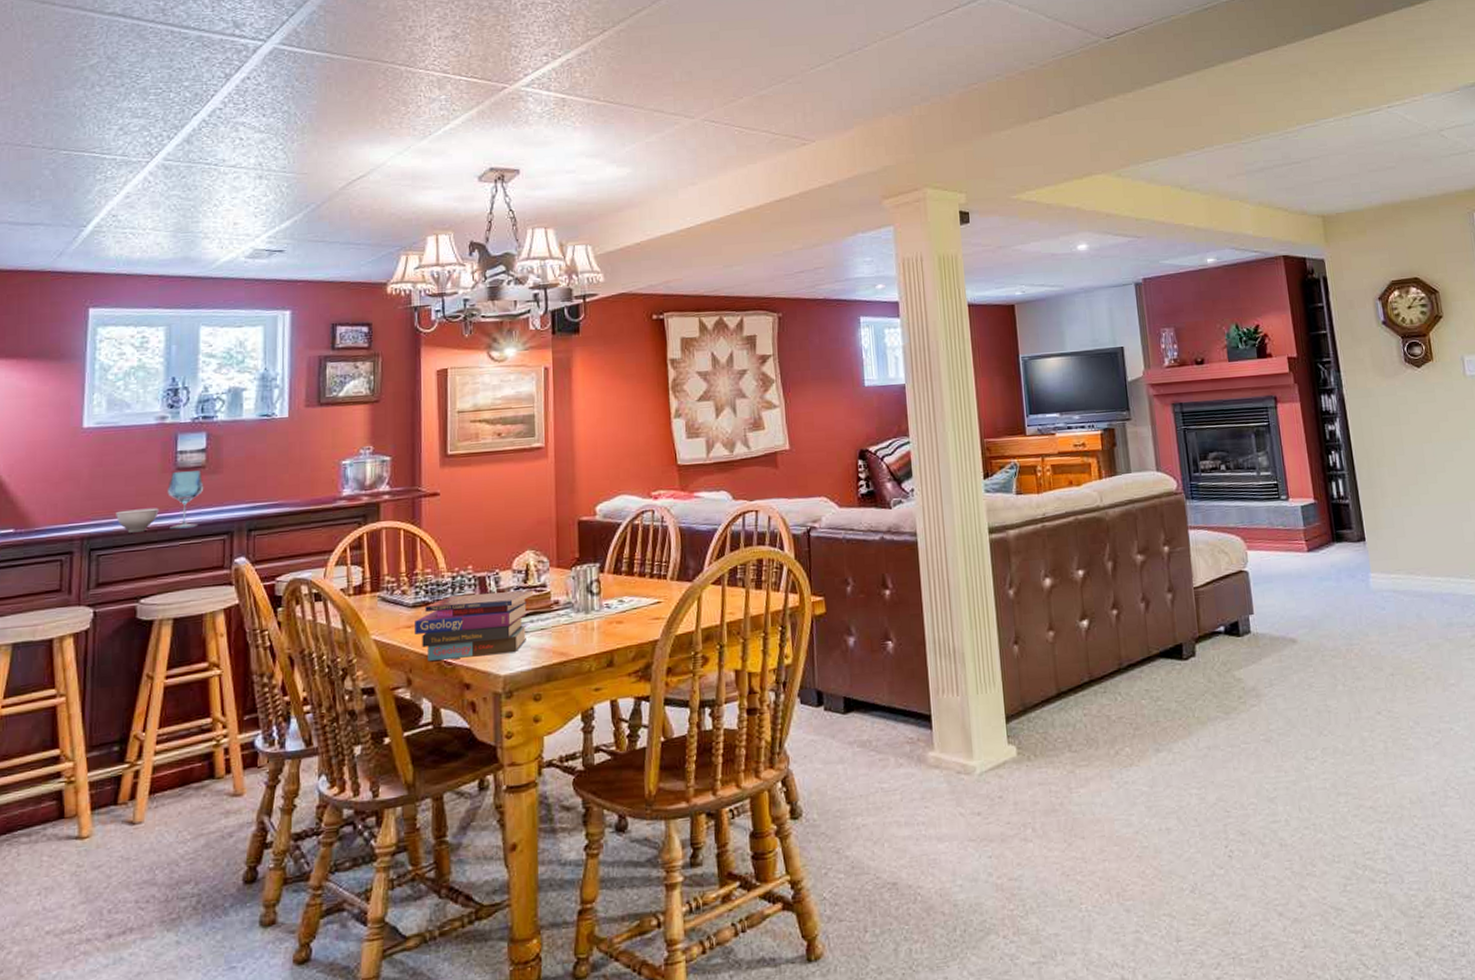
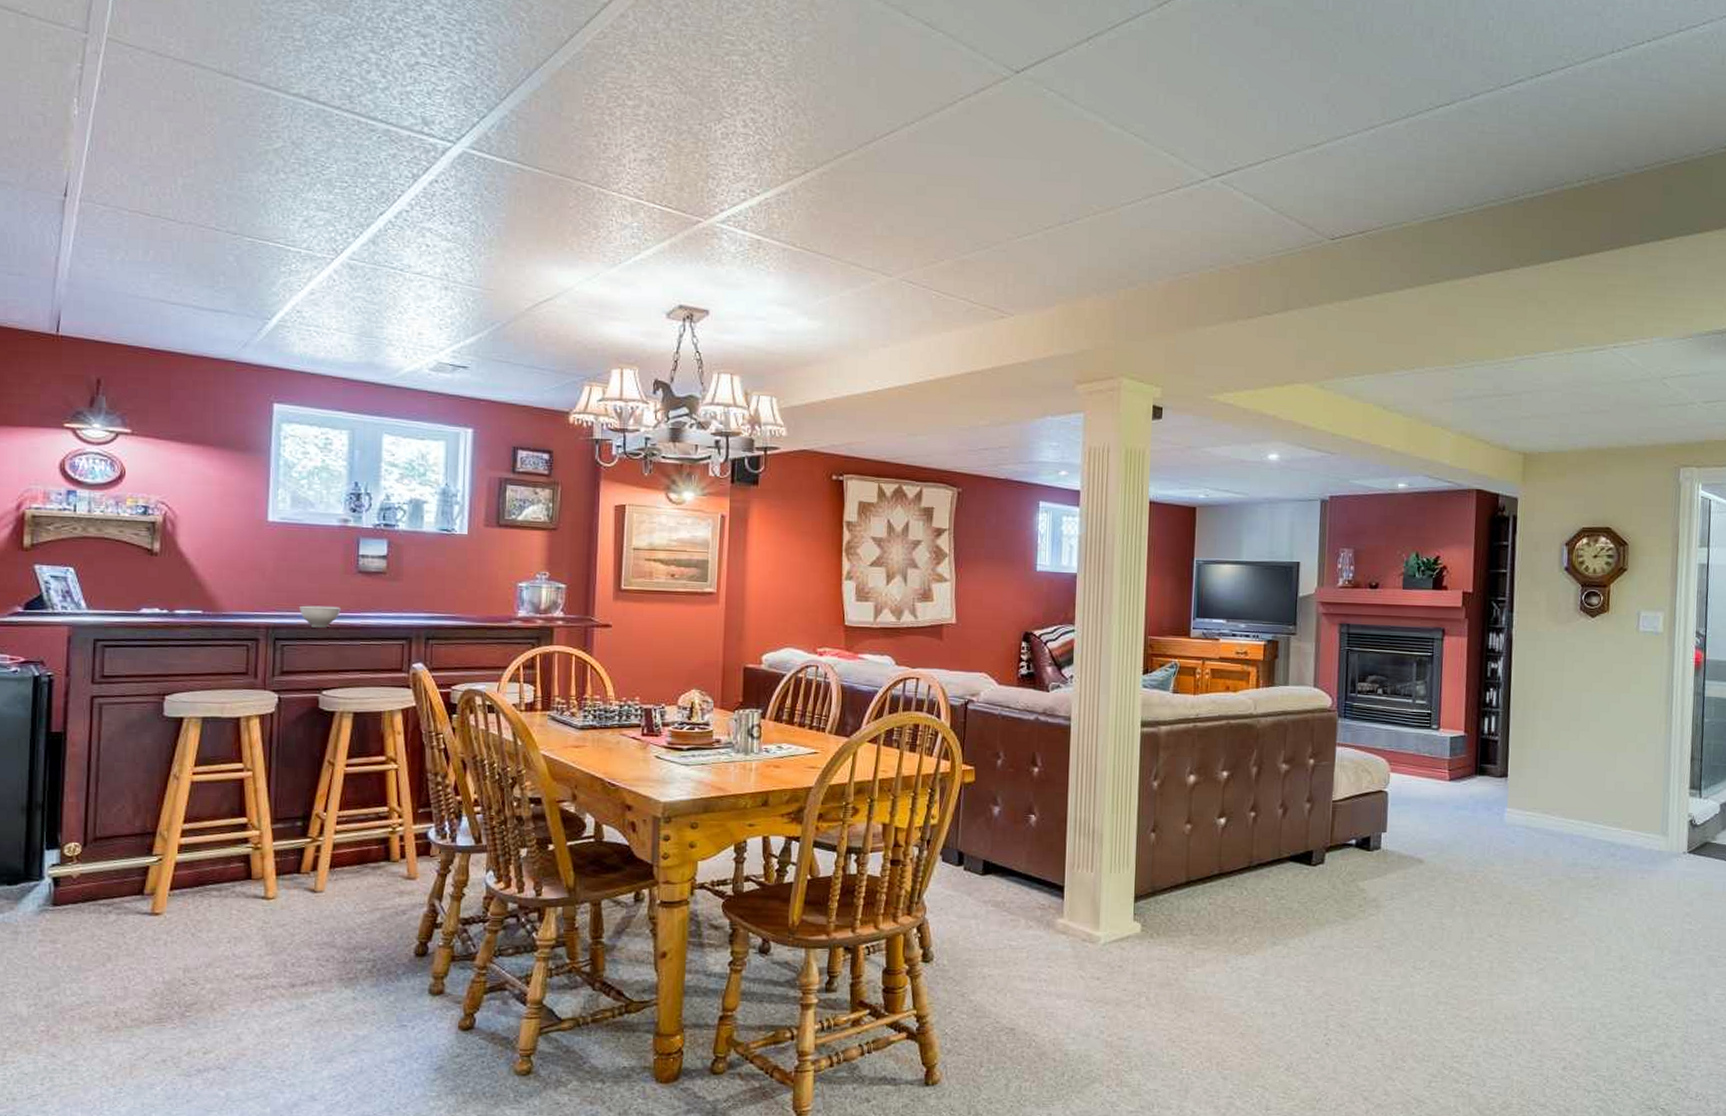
wine glass: present [167,470,204,530] -> none [349,575,385,630]
books: present [415,590,534,661] -> none [582,723,697,782]

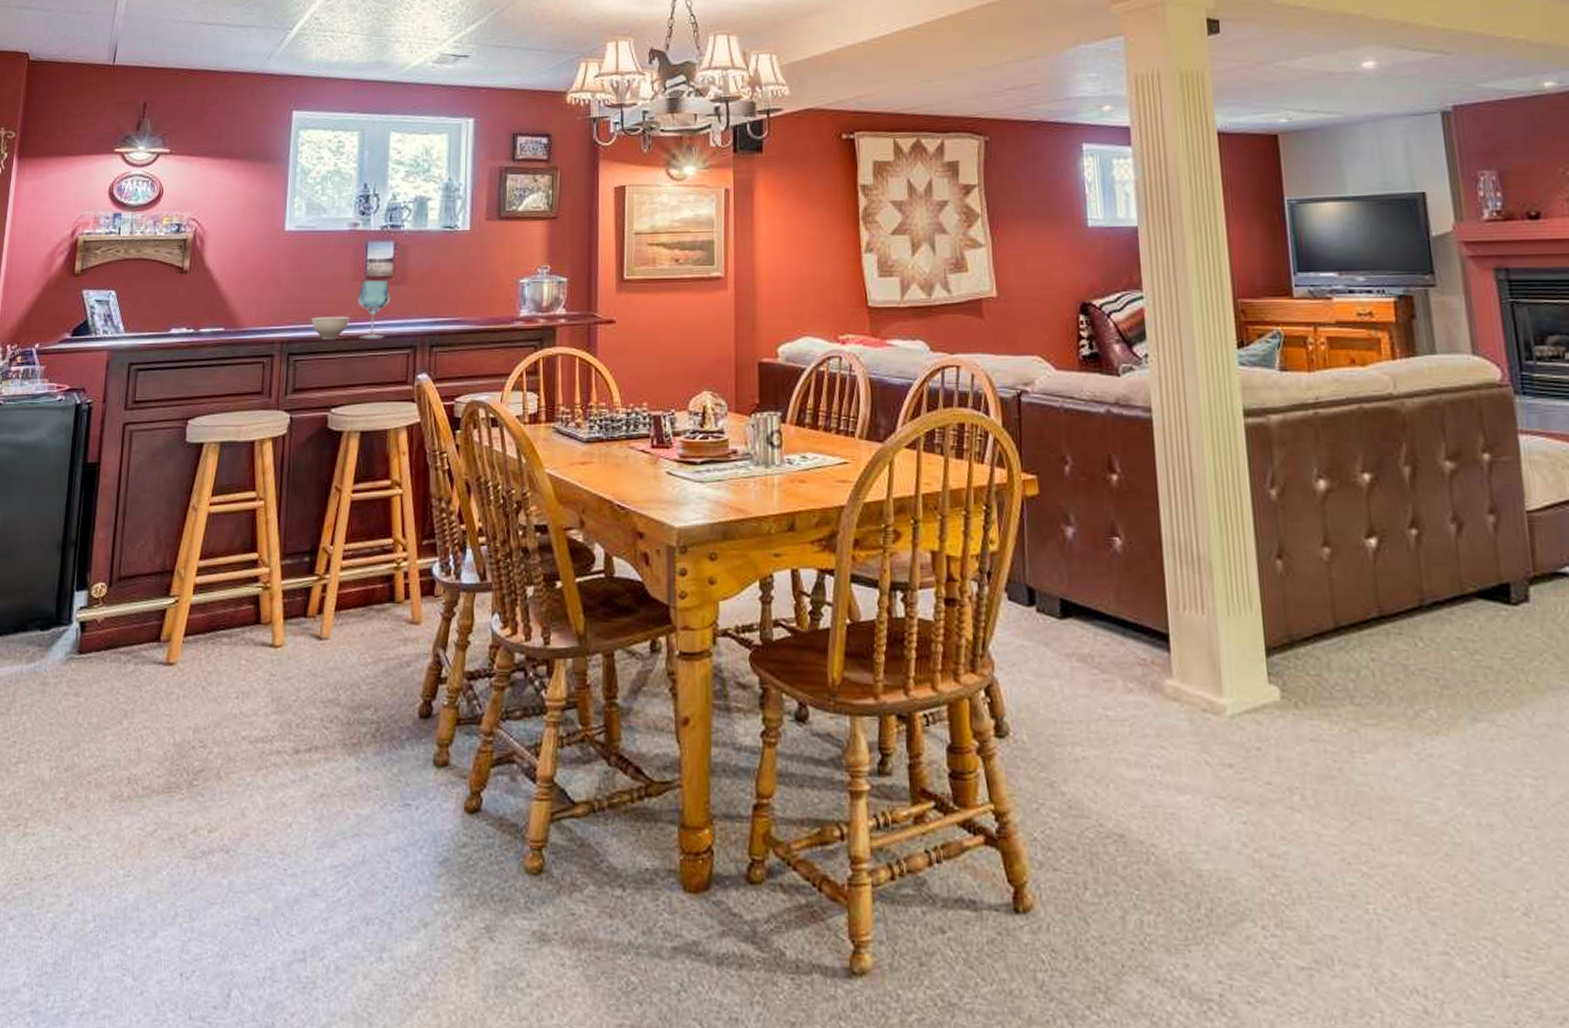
wine glass: none [349,575,385,630] -> present [357,280,391,339]

